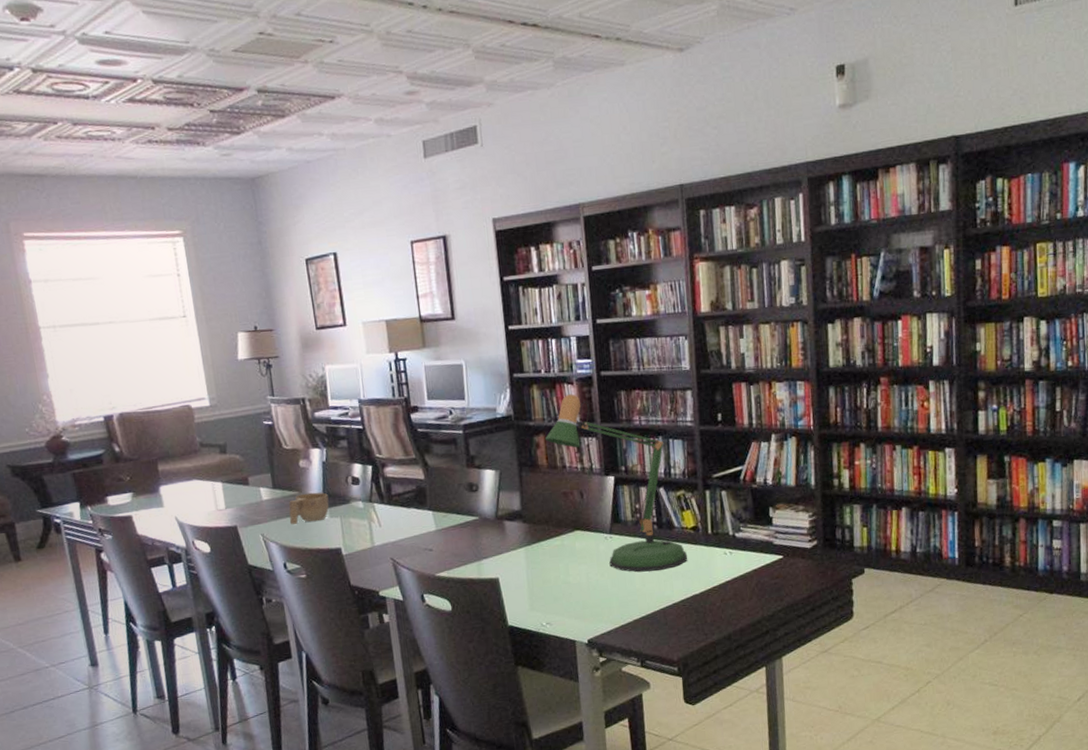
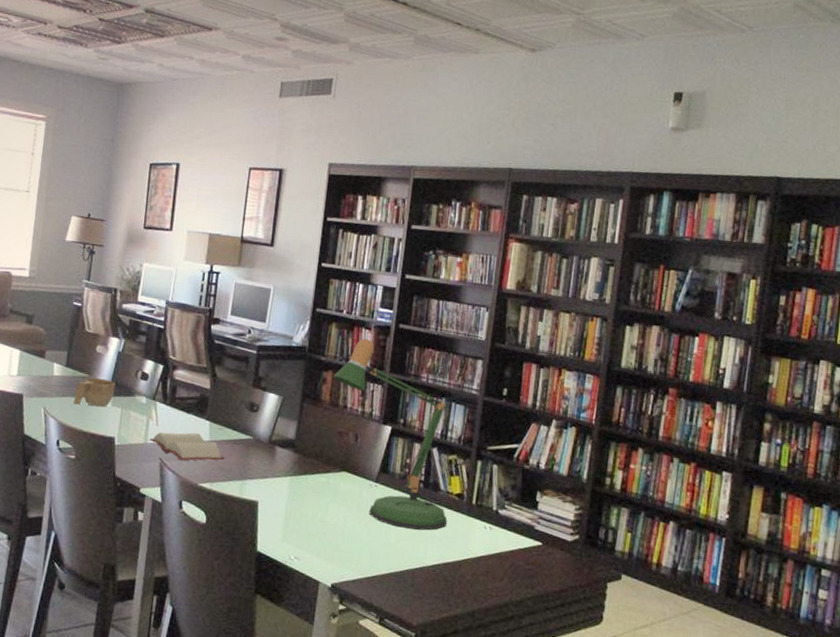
hardback book: none [376,524,457,556] -> present [150,432,226,461]

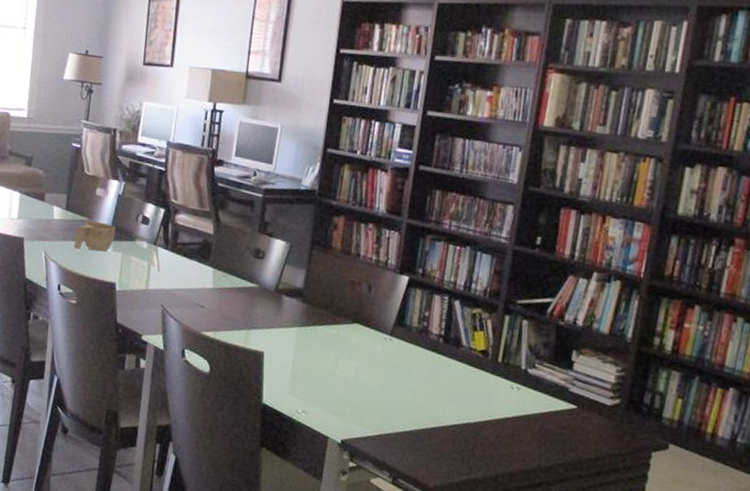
hardback book: present [150,432,226,461] -> none [151,278,230,309]
desk lamp: present [332,338,449,530] -> none [344,181,474,388]

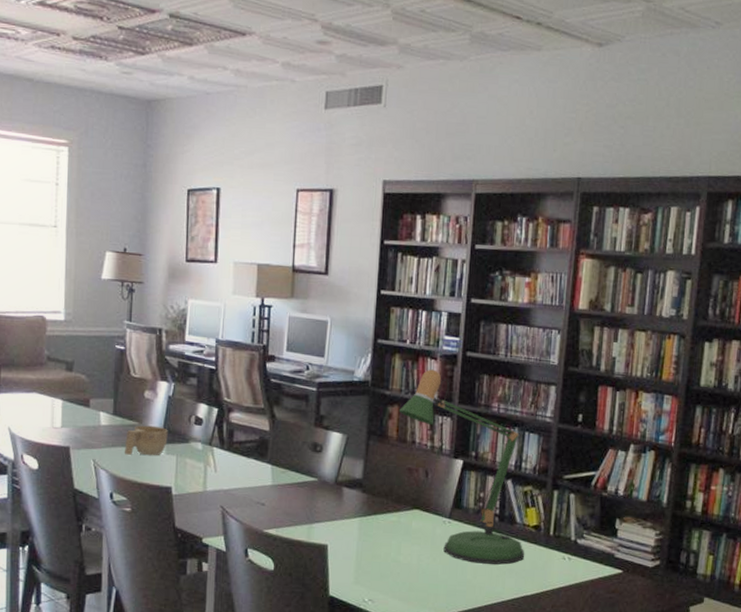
desk lamp: none [344,181,474,388] -> present [398,369,524,565]

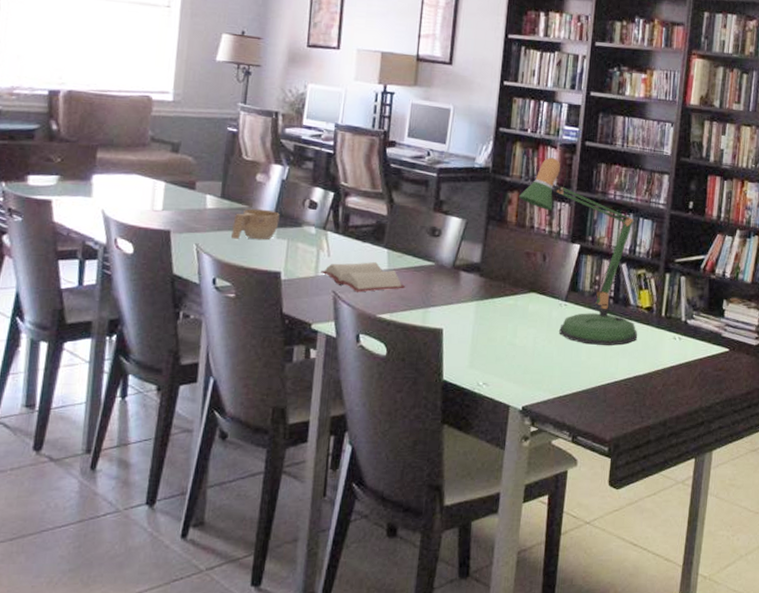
hardback book: none [209,477,290,508] -> present [321,261,406,292]

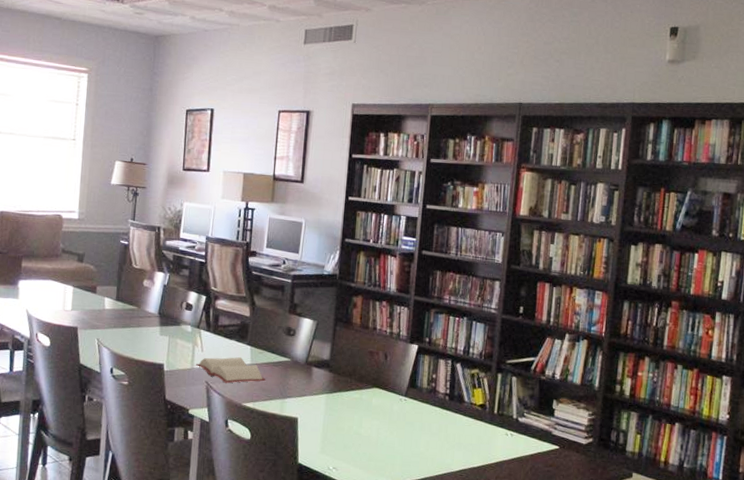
cup: present [230,208,280,241] -> none [124,309,163,337]
desk lamp: present [518,157,637,345] -> none [362,265,471,439]

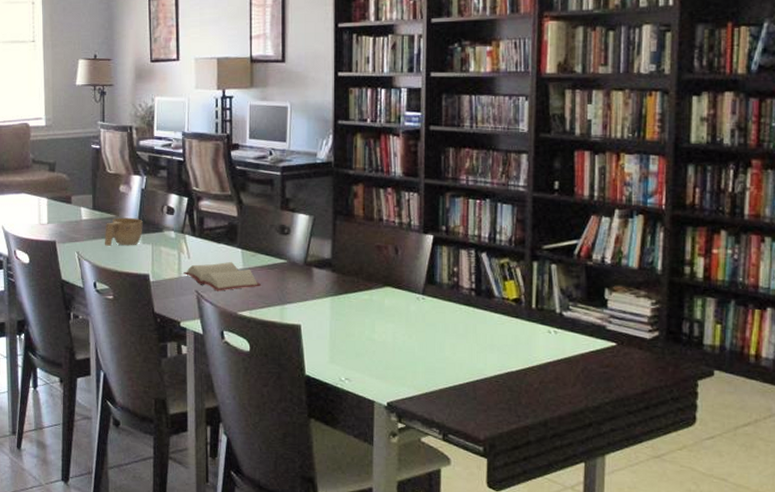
cup: none [124,309,163,337] -> present [104,217,143,246]

